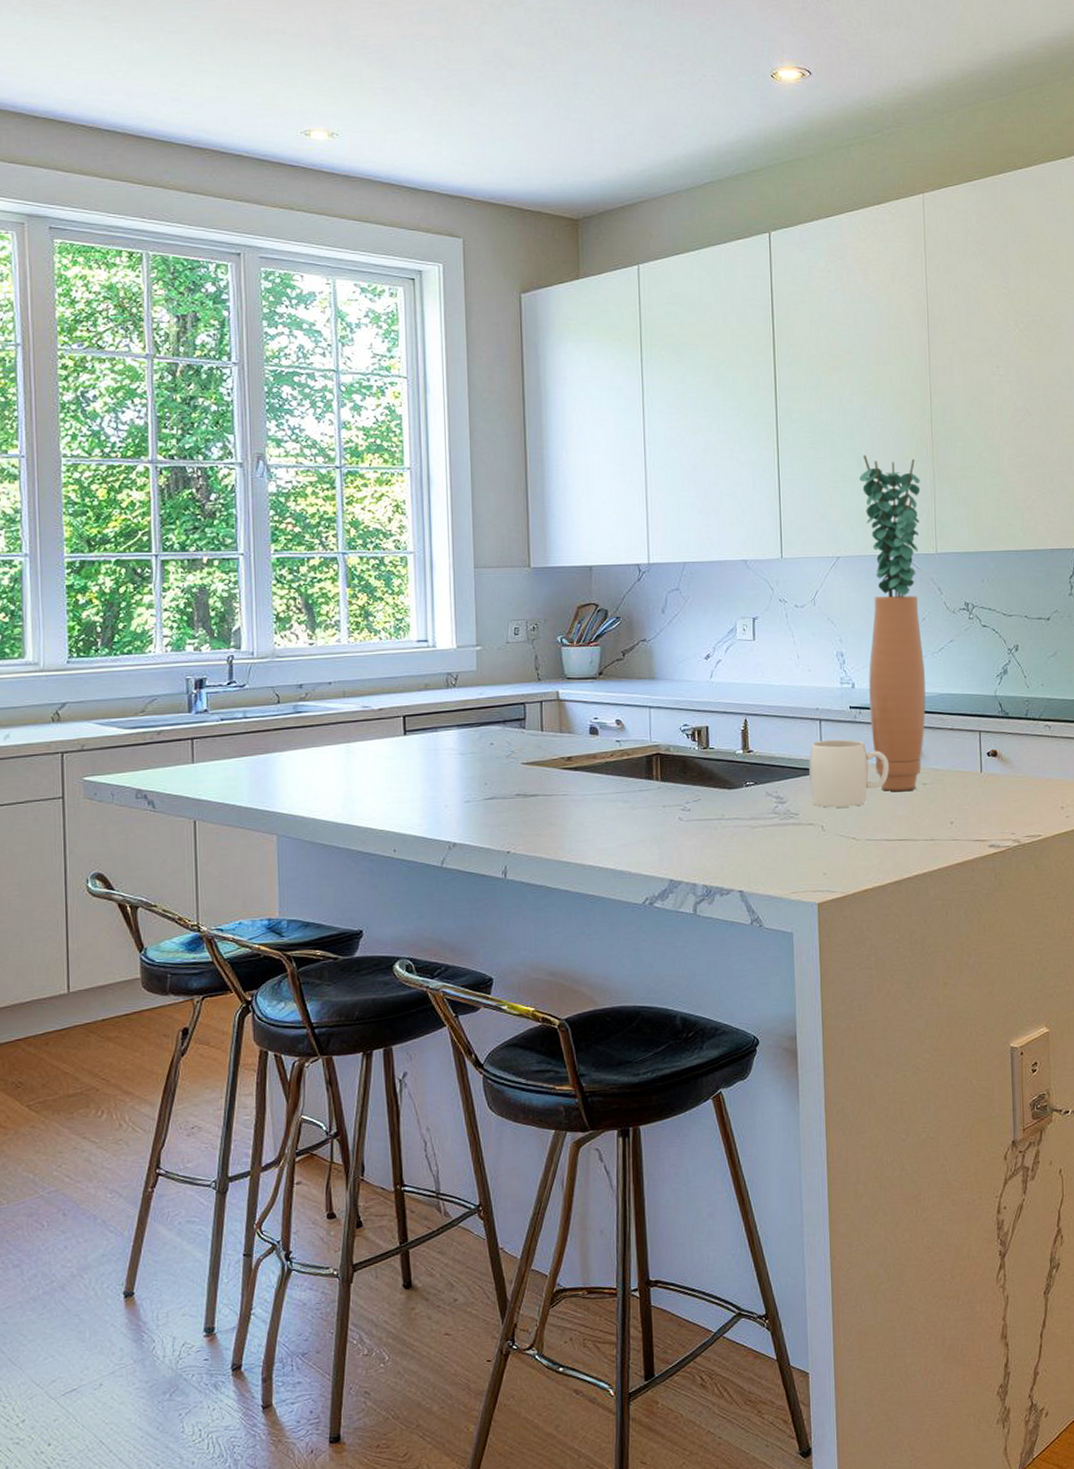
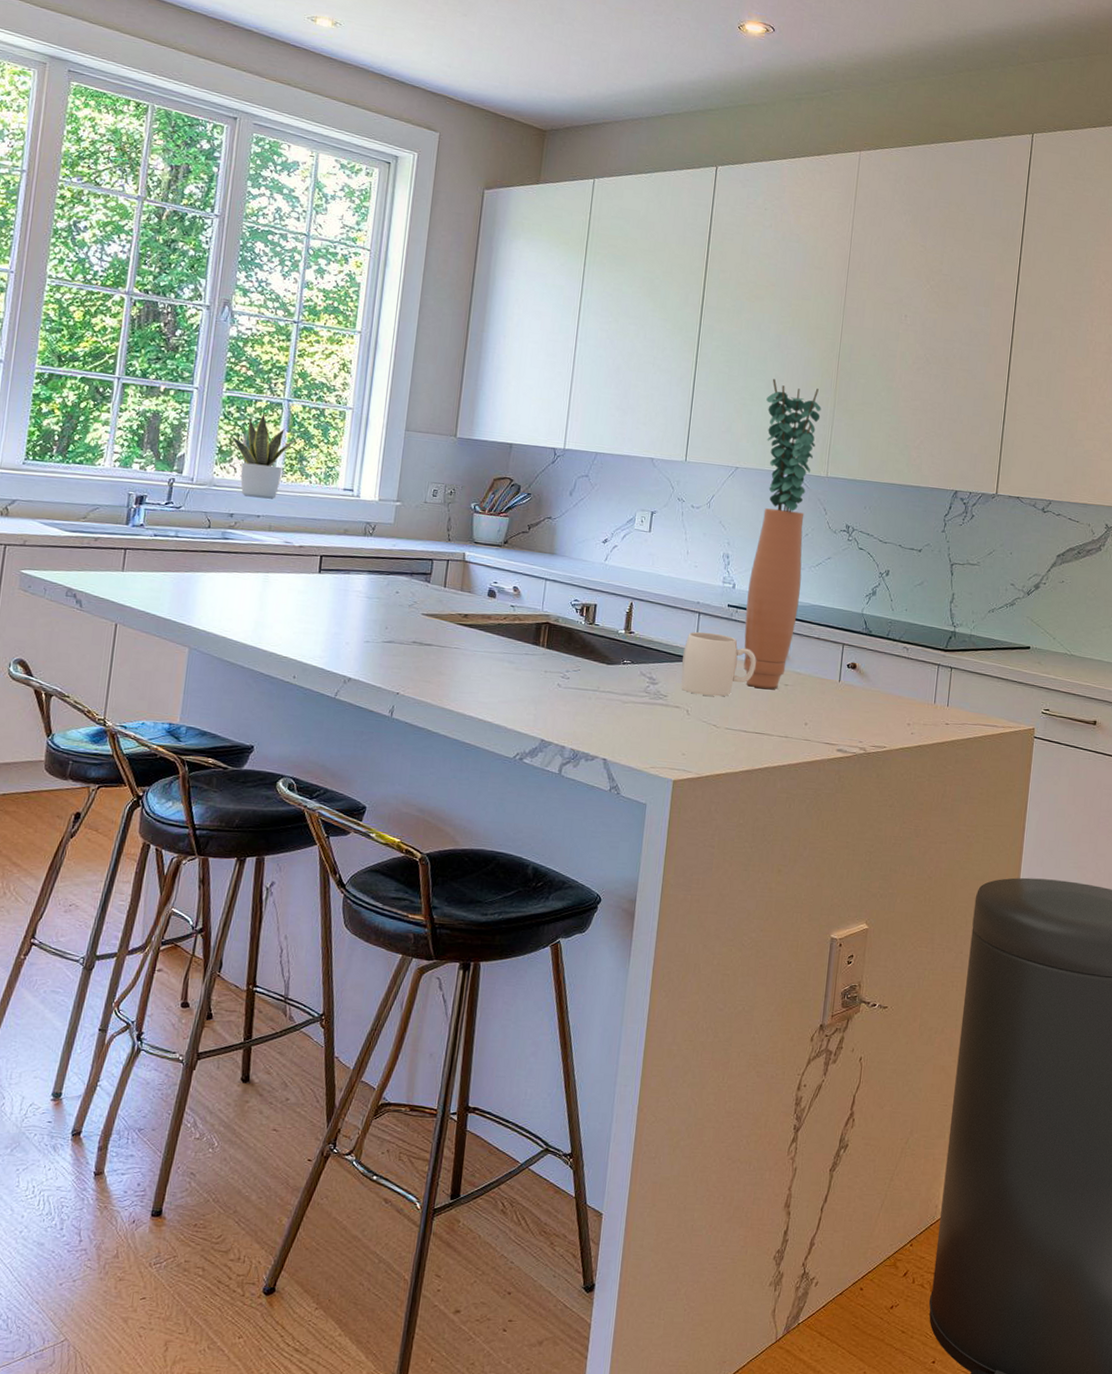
potted plant: none [288,569,360,664] -> present [231,411,298,499]

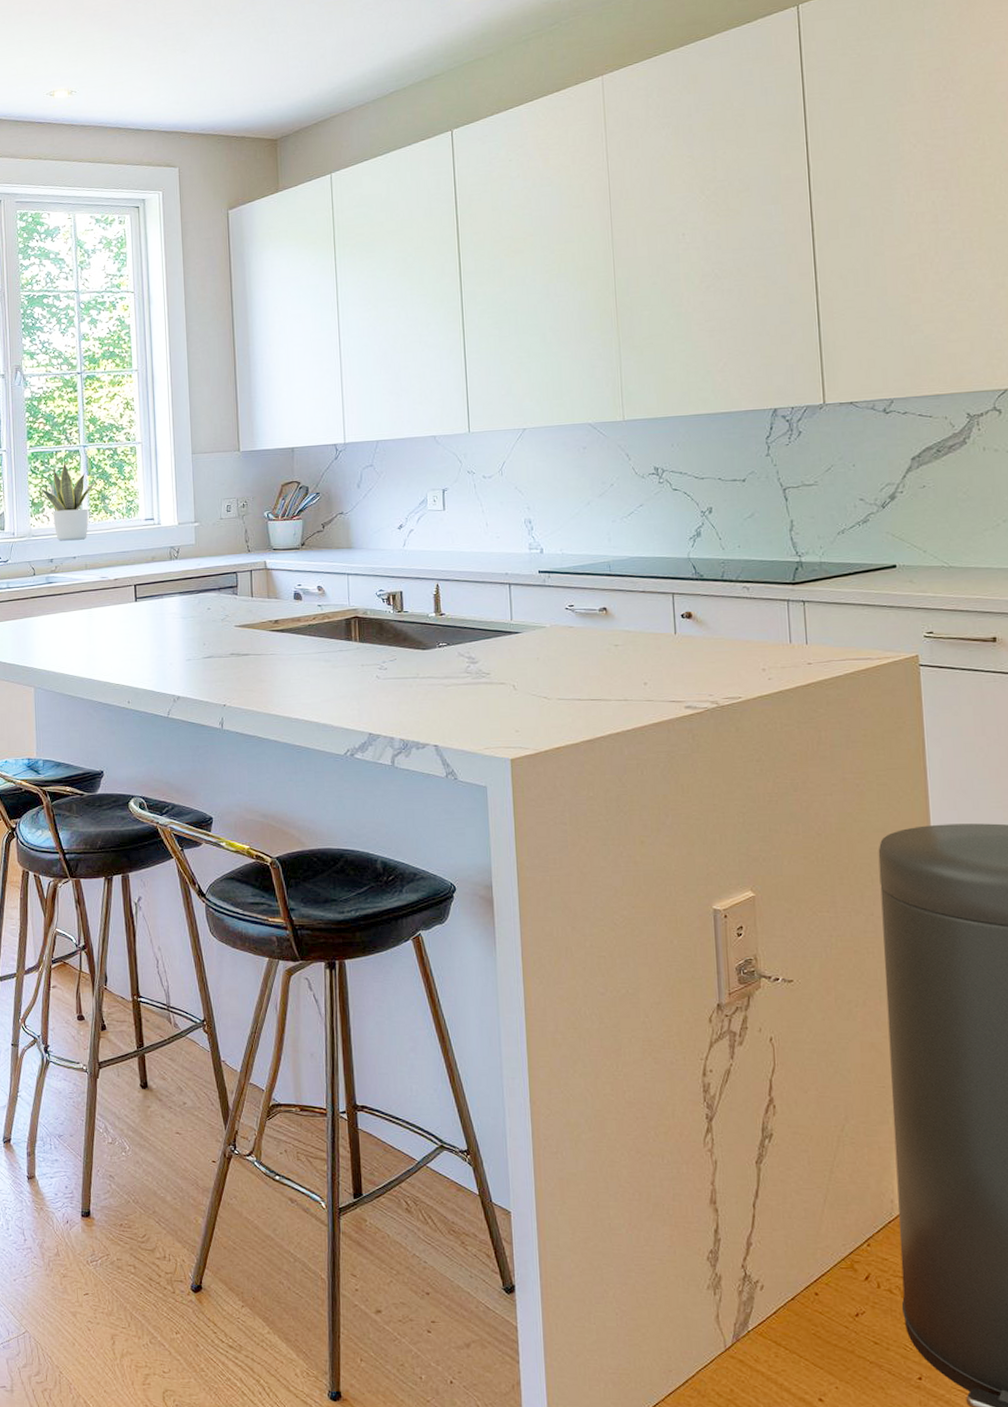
mug: present [681,631,756,697] -> none [499,602,579,668]
vase: present [743,378,822,689] -> none [544,330,616,652]

